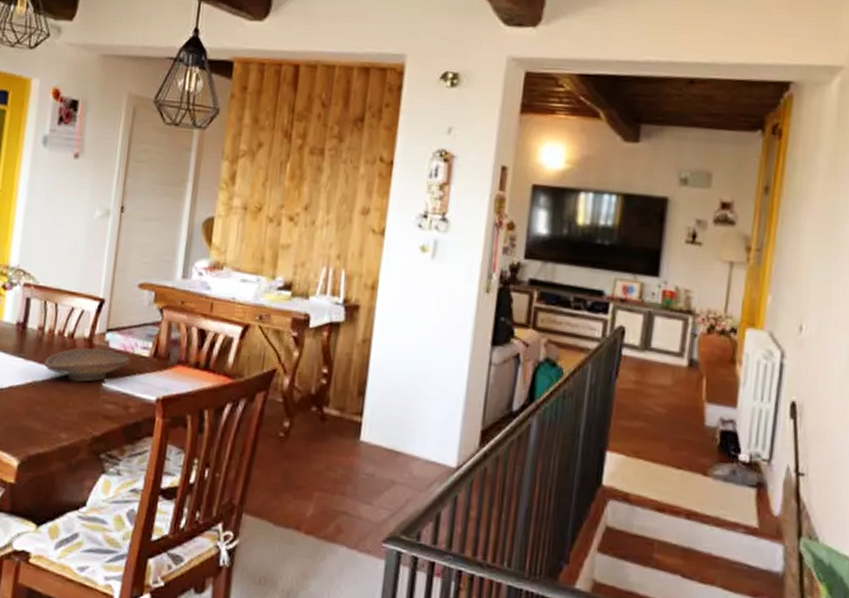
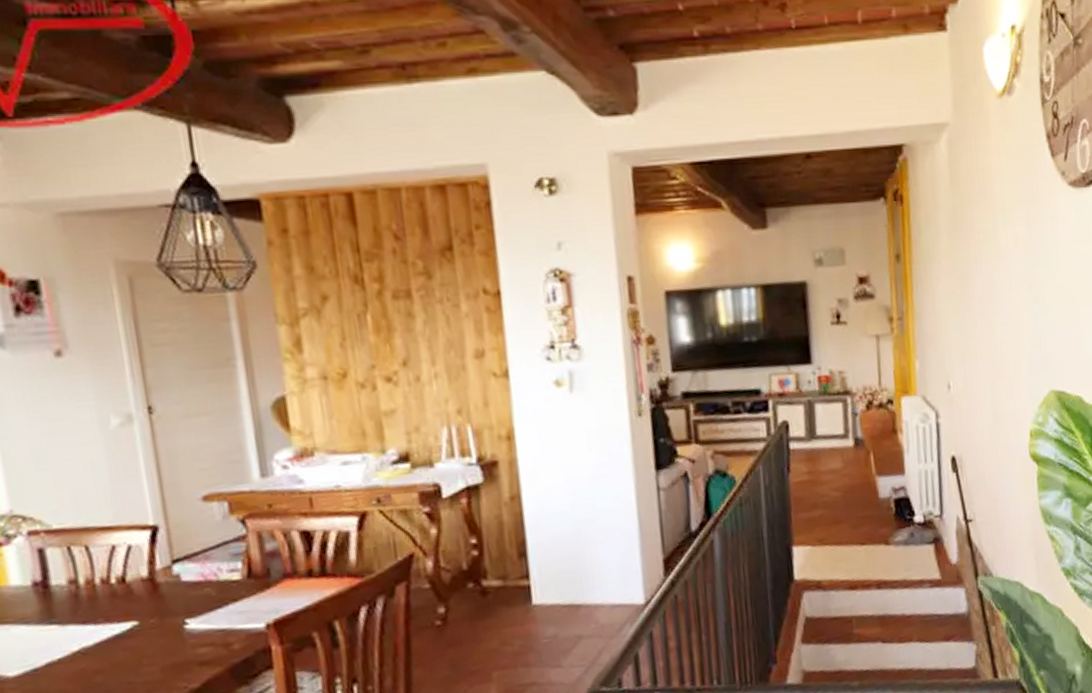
decorative bowl: present [44,348,130,383] -> none [91,584,215,634]

